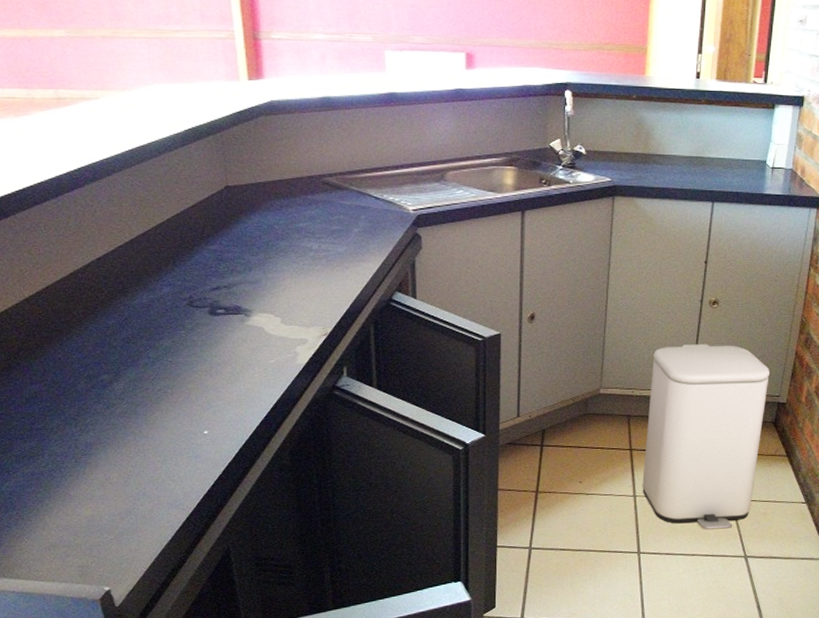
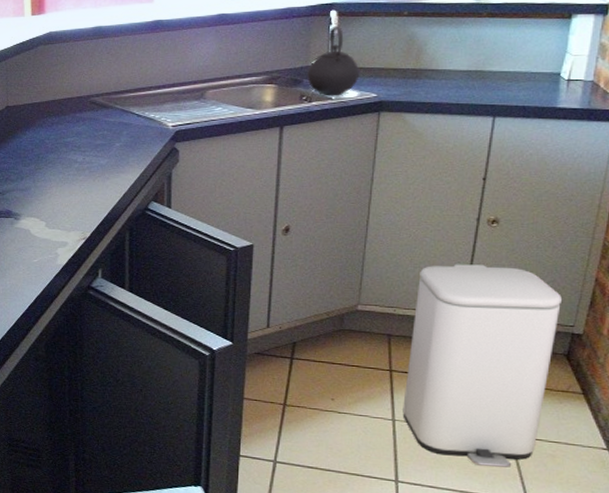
kettle: none [546,107,595,179] -> present [307,26,360,95]

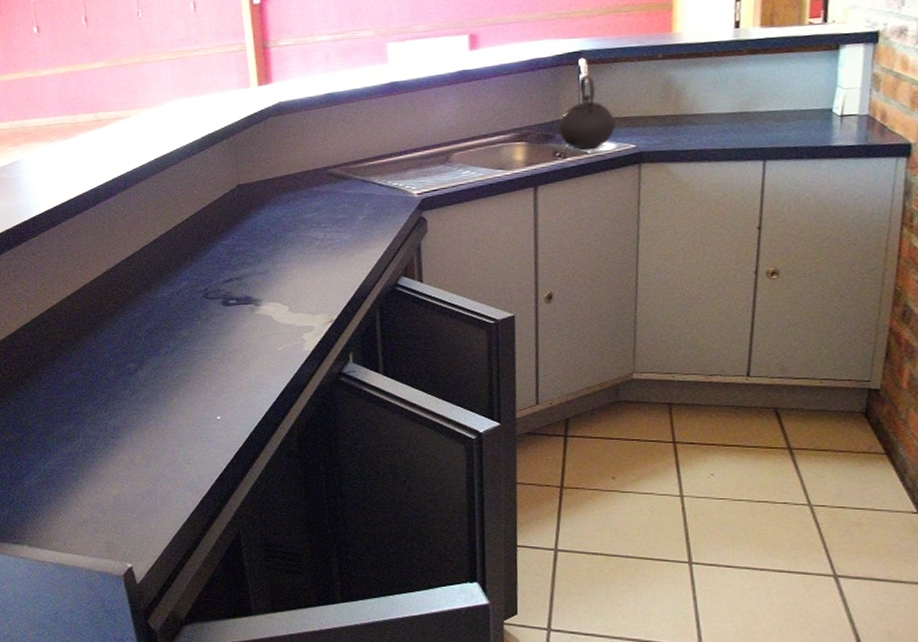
pedal bin: present [403,264,563,468] -> none [690,321,855,541]

